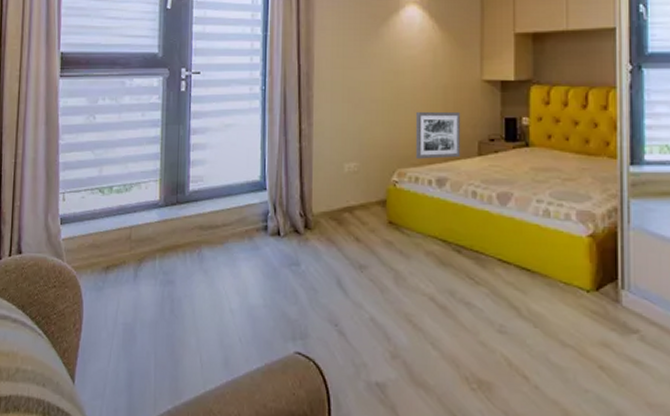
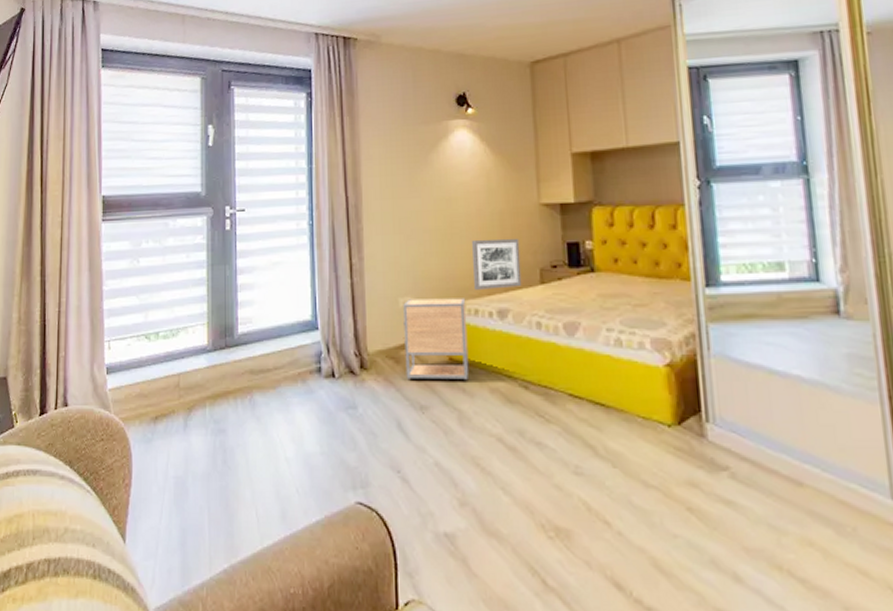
nightstand: none [347,165,407,242] -> present [403,298,469,379]

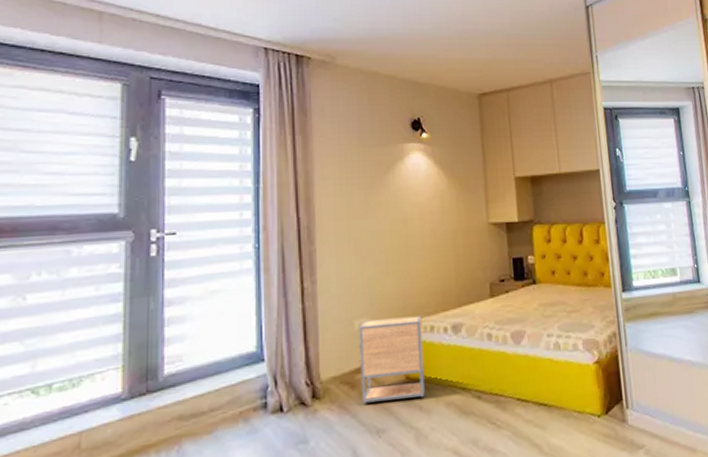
wall art: present [472,238,522,290] -> none [427,255,474,307]

